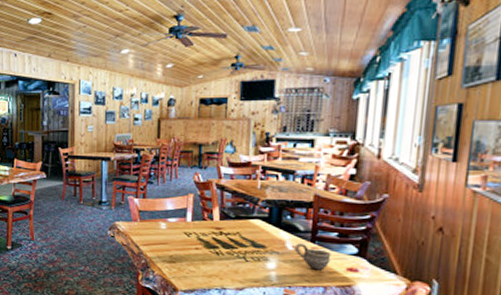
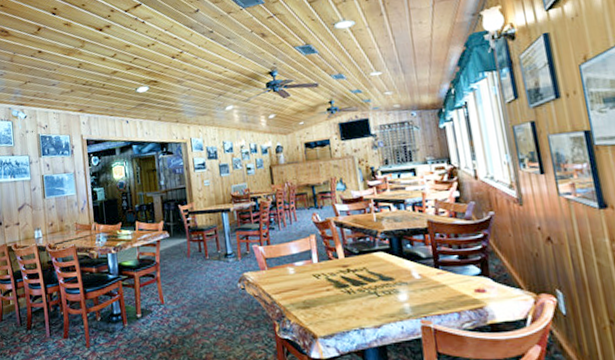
cup: present [294,243,331,271] -> none [420,270,458,296]

